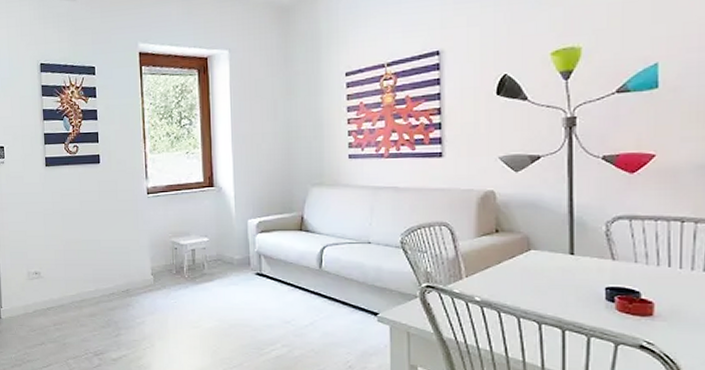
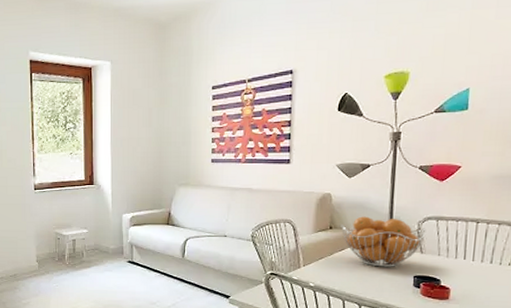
fruit basket: none [509,217,617,277] -> present [340,216,426,267]

